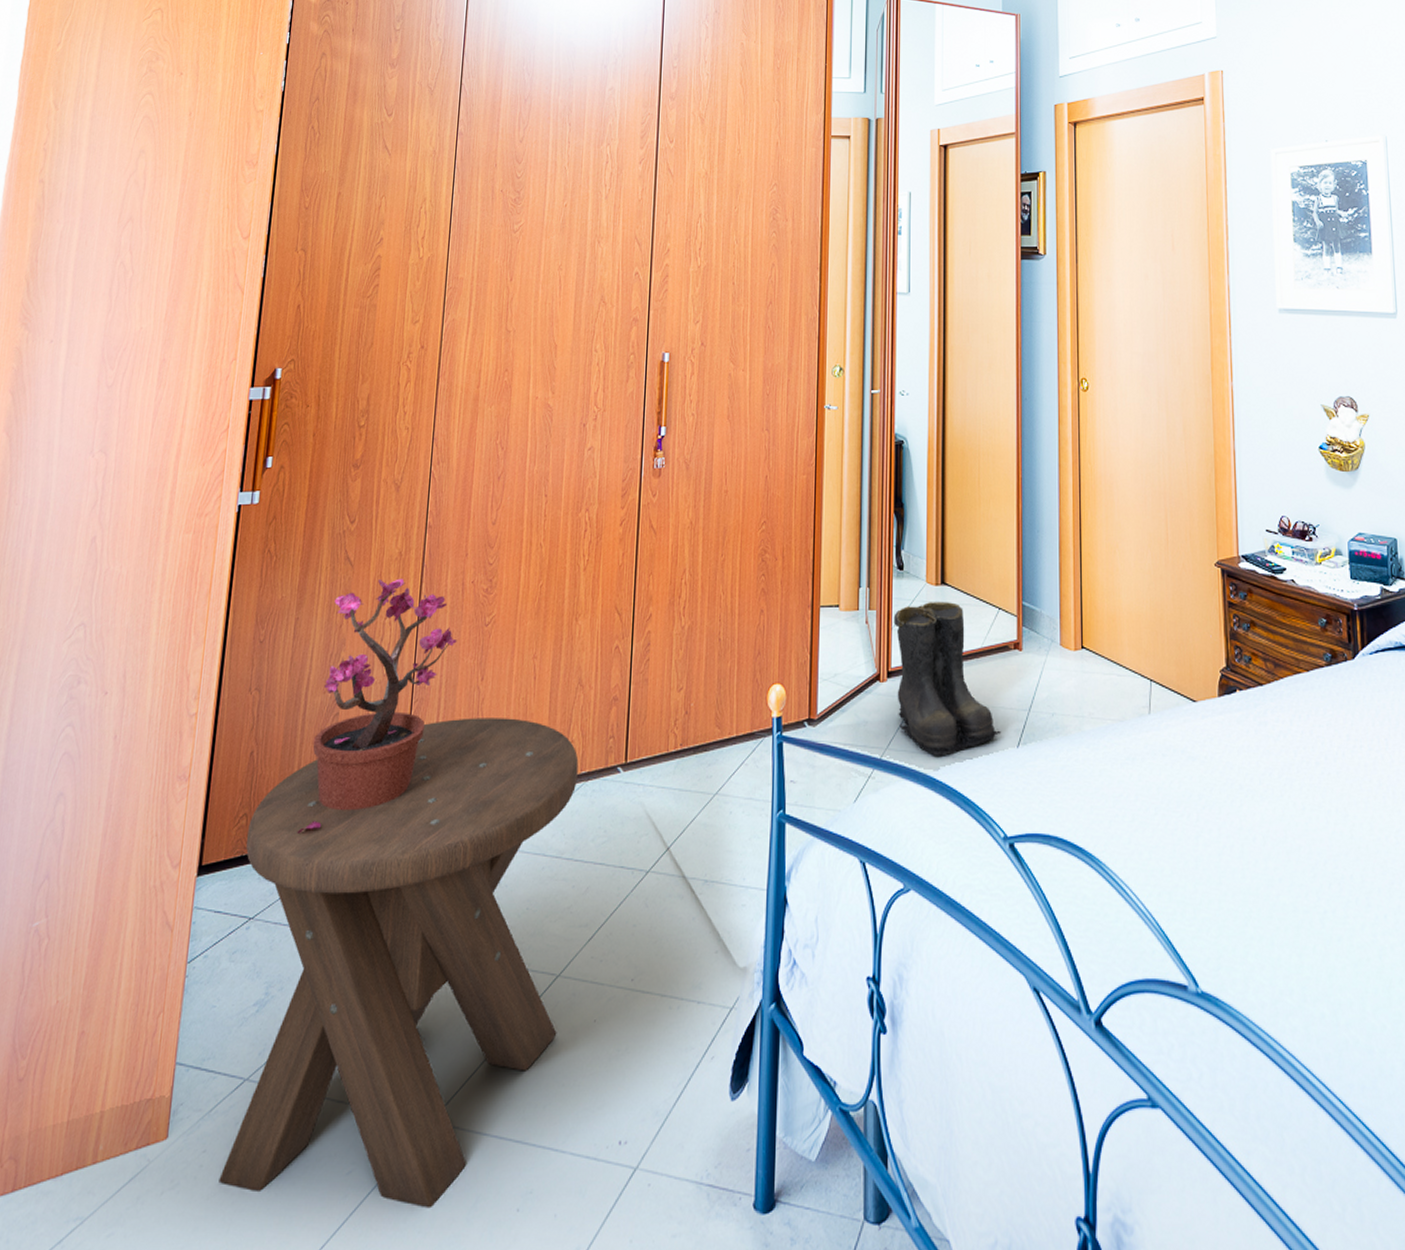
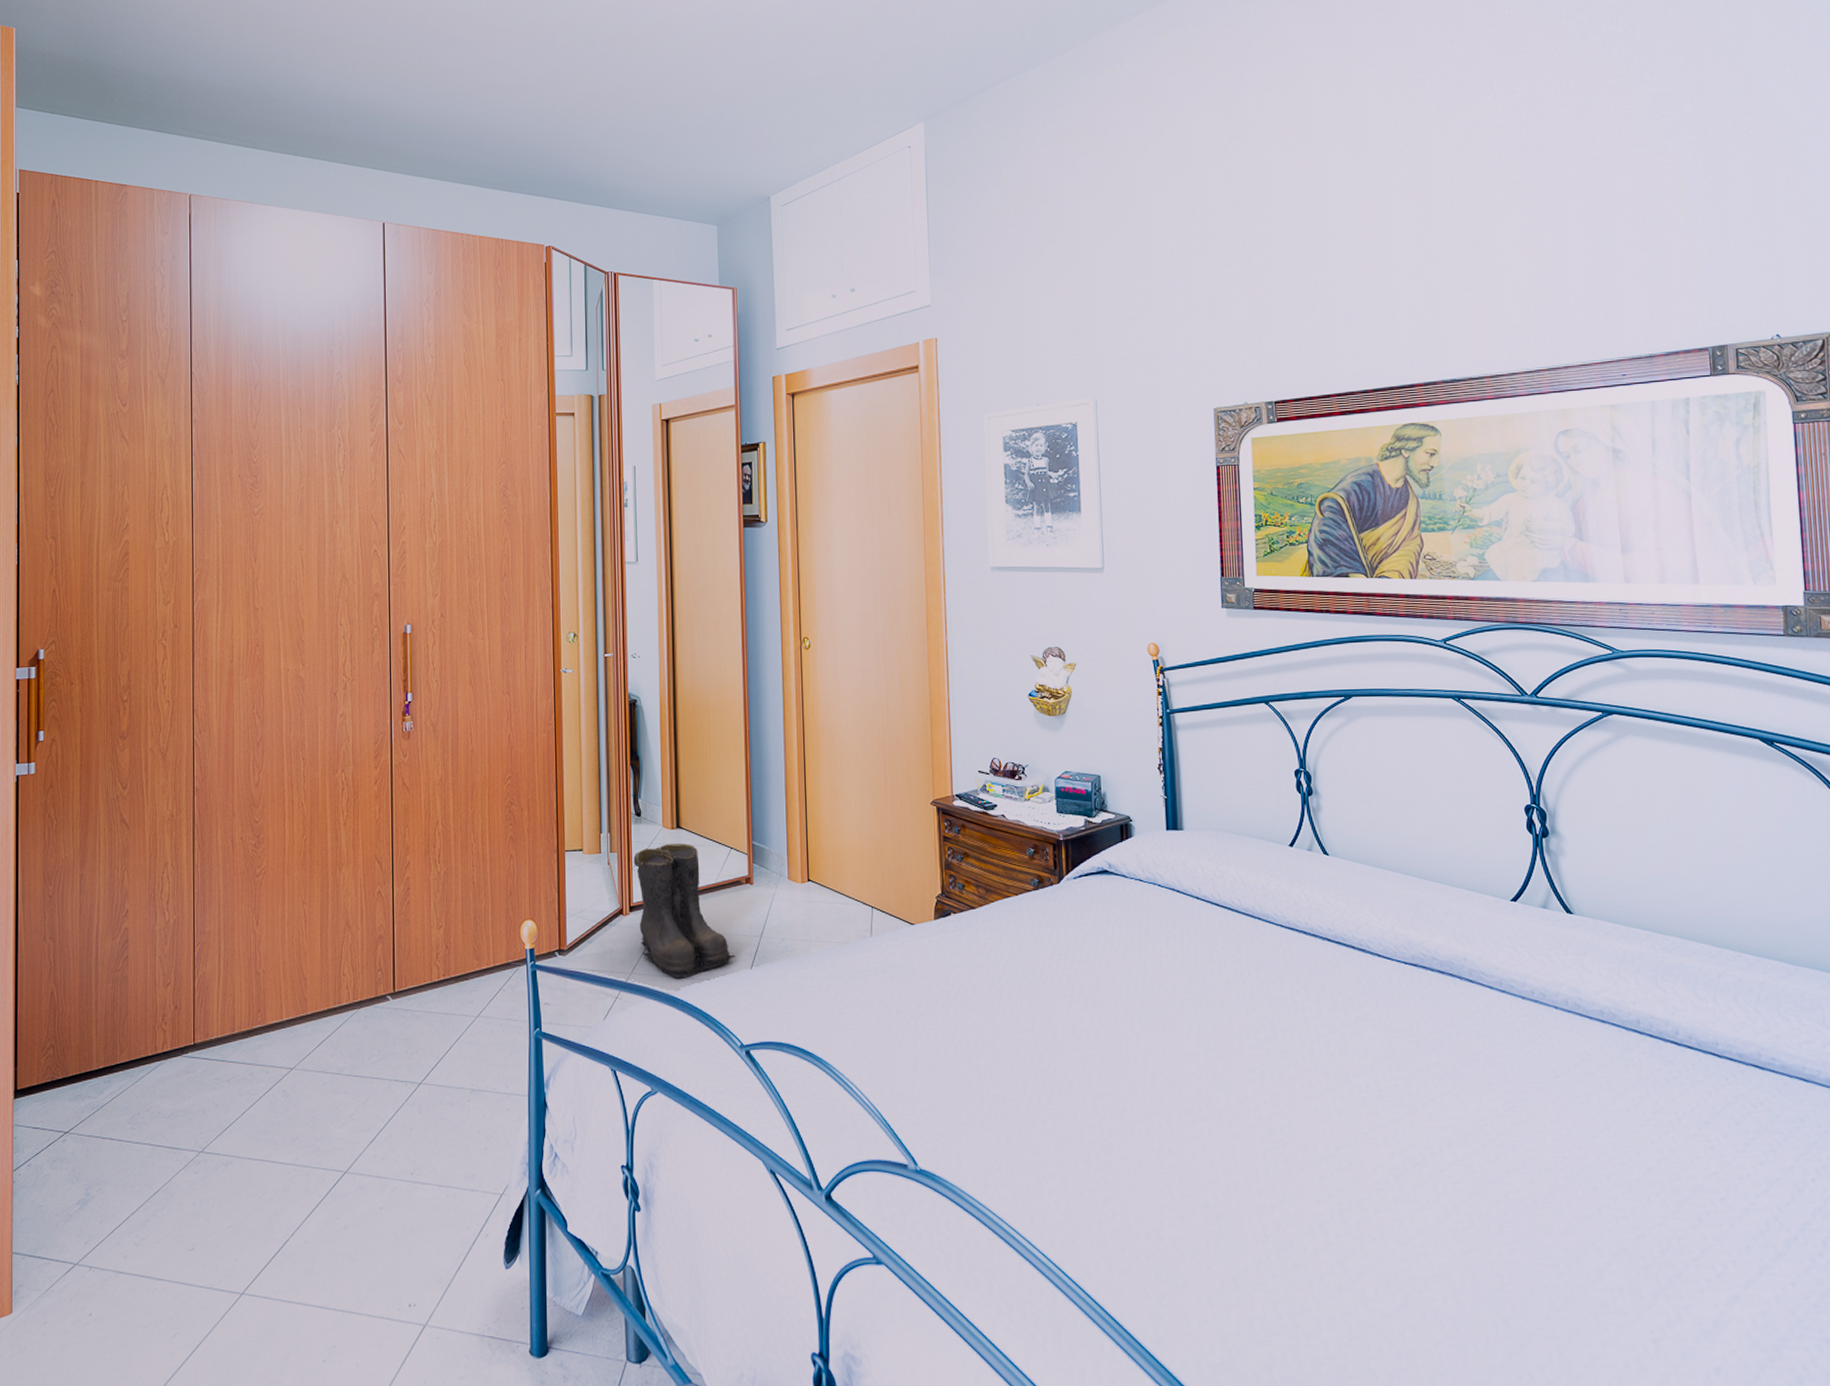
music stool: present [219,718,579,1207] -> none [56,956,351,1361]
potted plant: present [297,578,457,833] -> none [100,837,231,1060]

